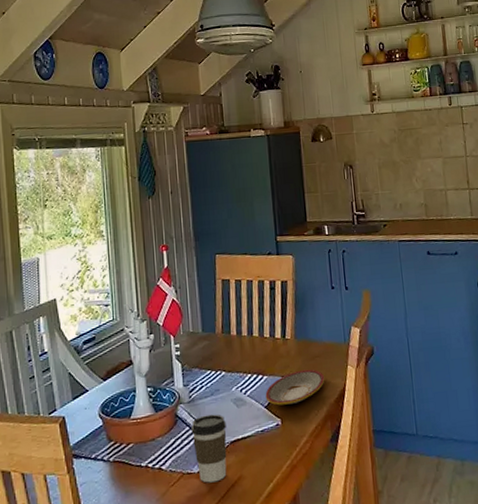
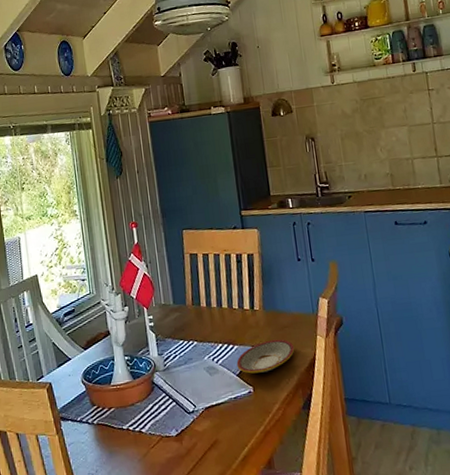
coffee cup: present [191,414,227,483] -> none [167,381,203,446]

